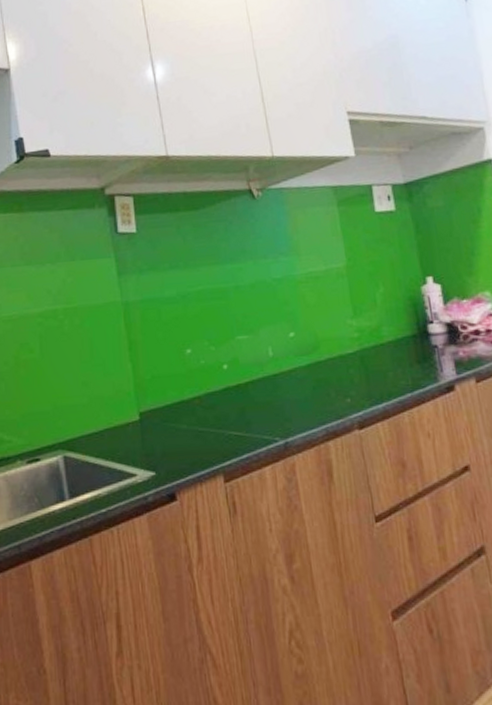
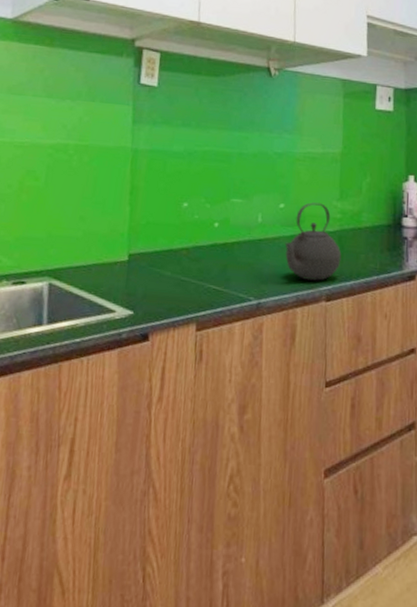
kettle: none [302,324,368,410] -> present [285,202,342,281]

